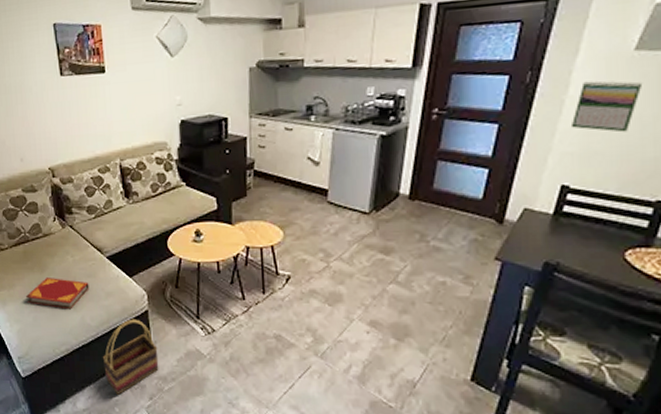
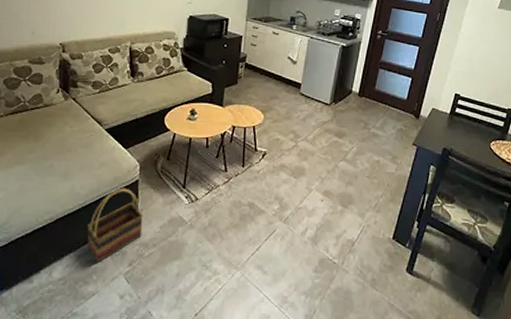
hardback book: present [26,278,90,310] -> none [15,147,84,178]
calendar: present [570,80,641,133] -> none [461,24,501,61]

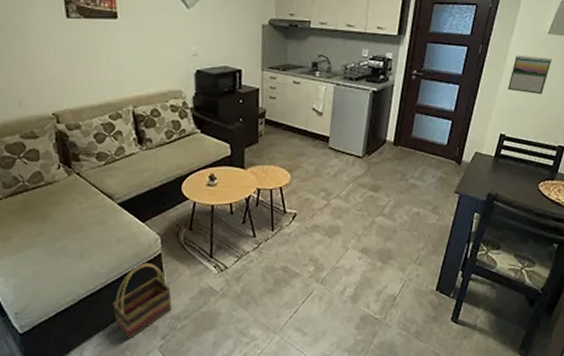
calendar: none [461,24,501,61] -> present [507,55,551,95]

